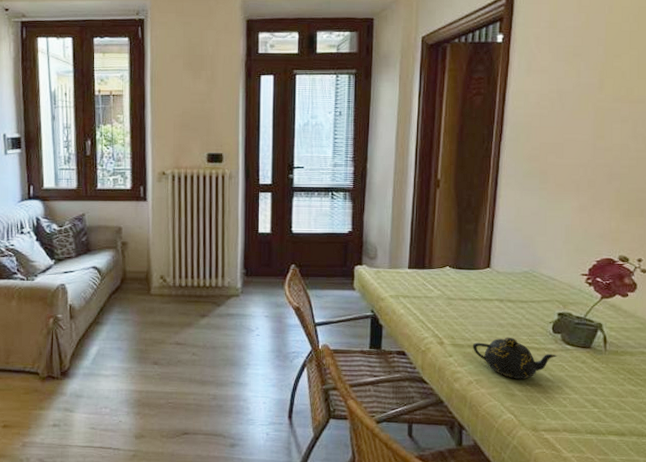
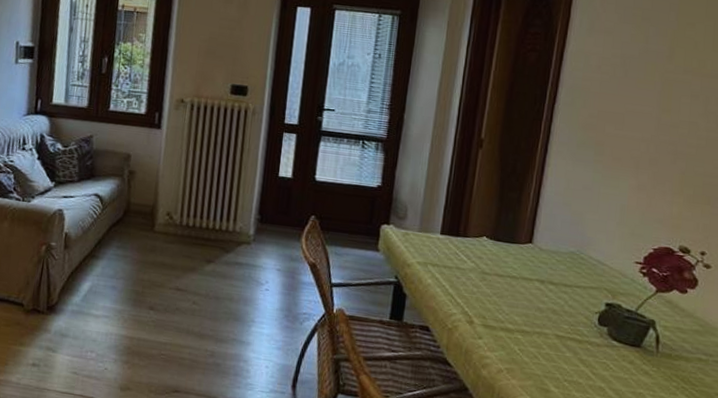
teapot: present [473,337,557,380] -> none [506,323,602,375]

